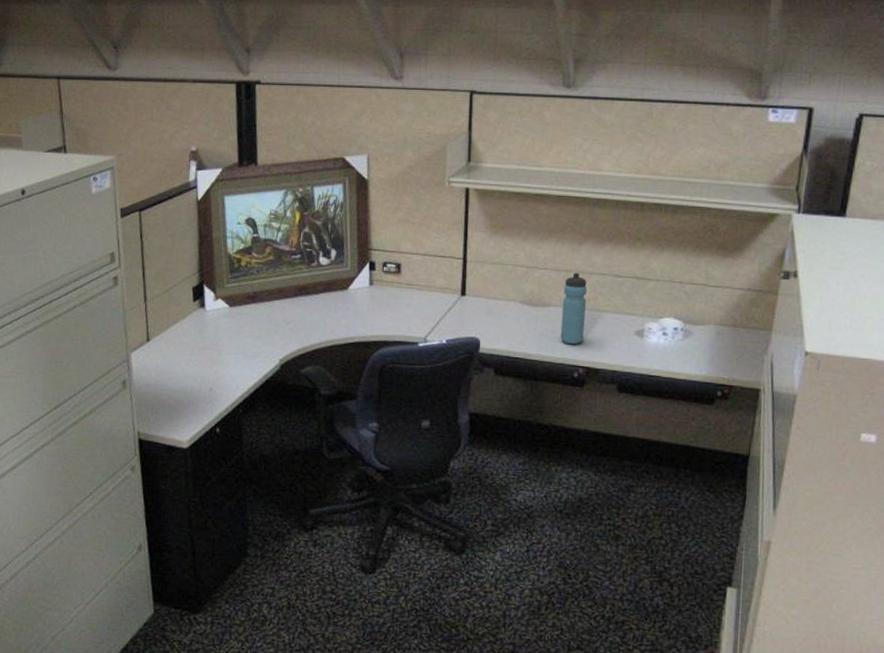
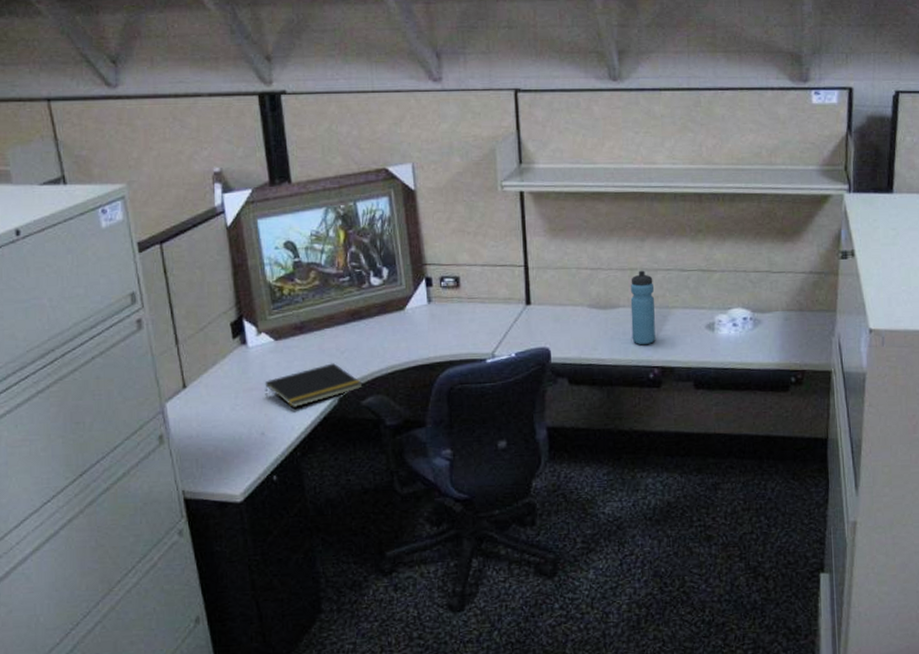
notepad: none [216,332,303,369] -> present [265,363,363,407]

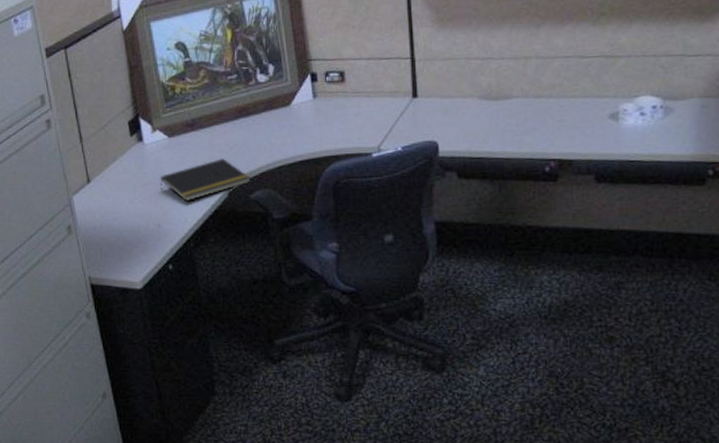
water bottle: present [630,270,656,344] -> none [524,58,552,136]

